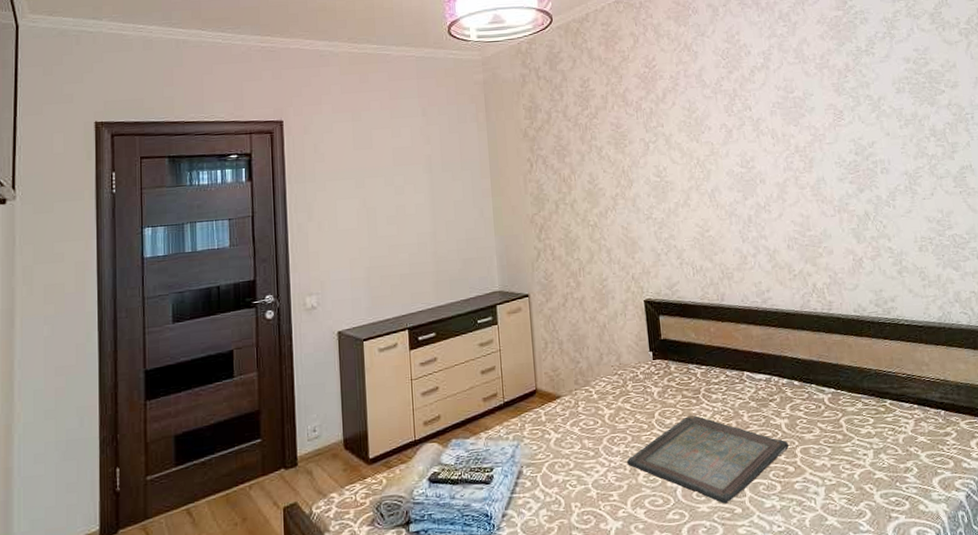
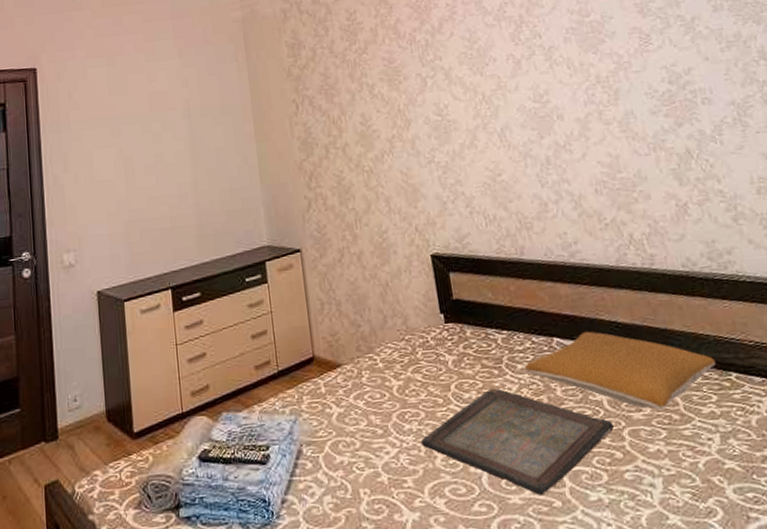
pillow: none [719,366,875,432] -> present [525,331,716,411]

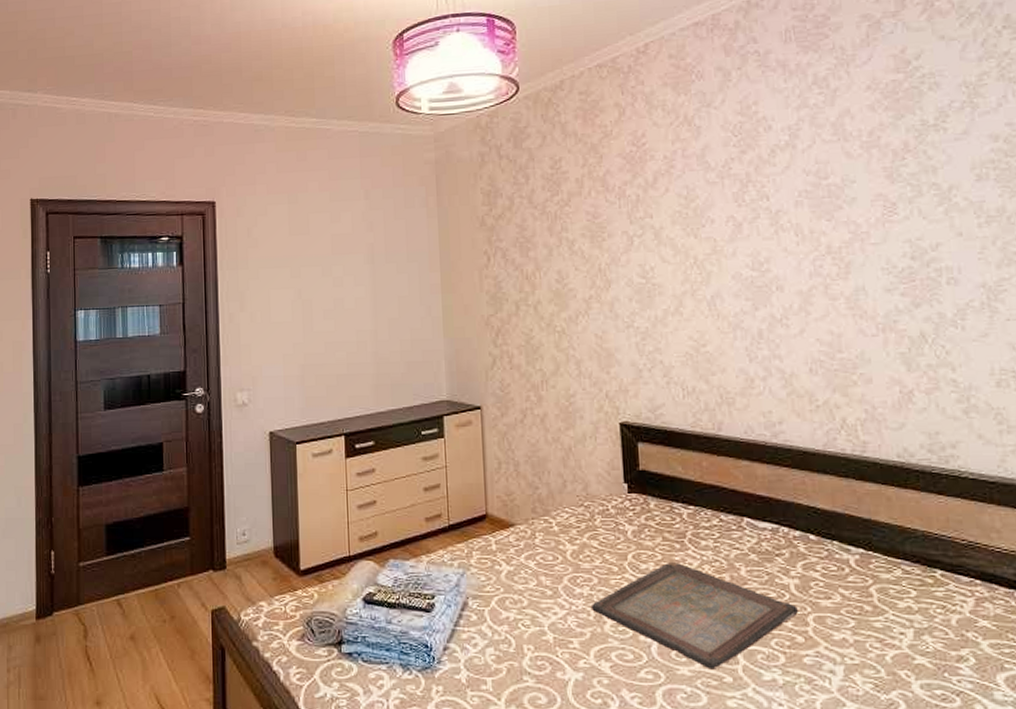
pillow: present [525,331,716,411] -> none [709,514,920,600]

